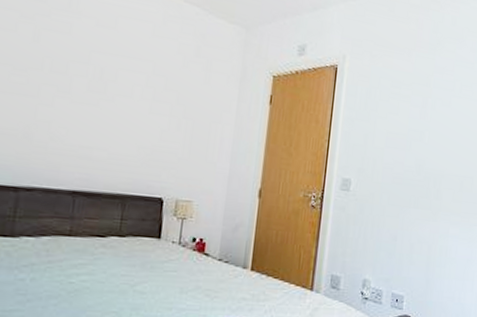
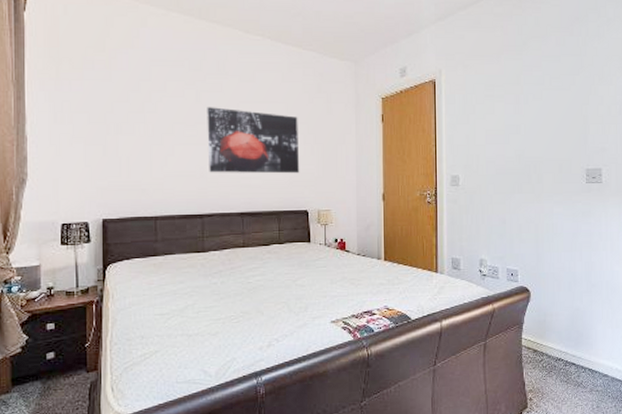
wall art: none [36,50,167,151] -> present [207,107,300,174]

